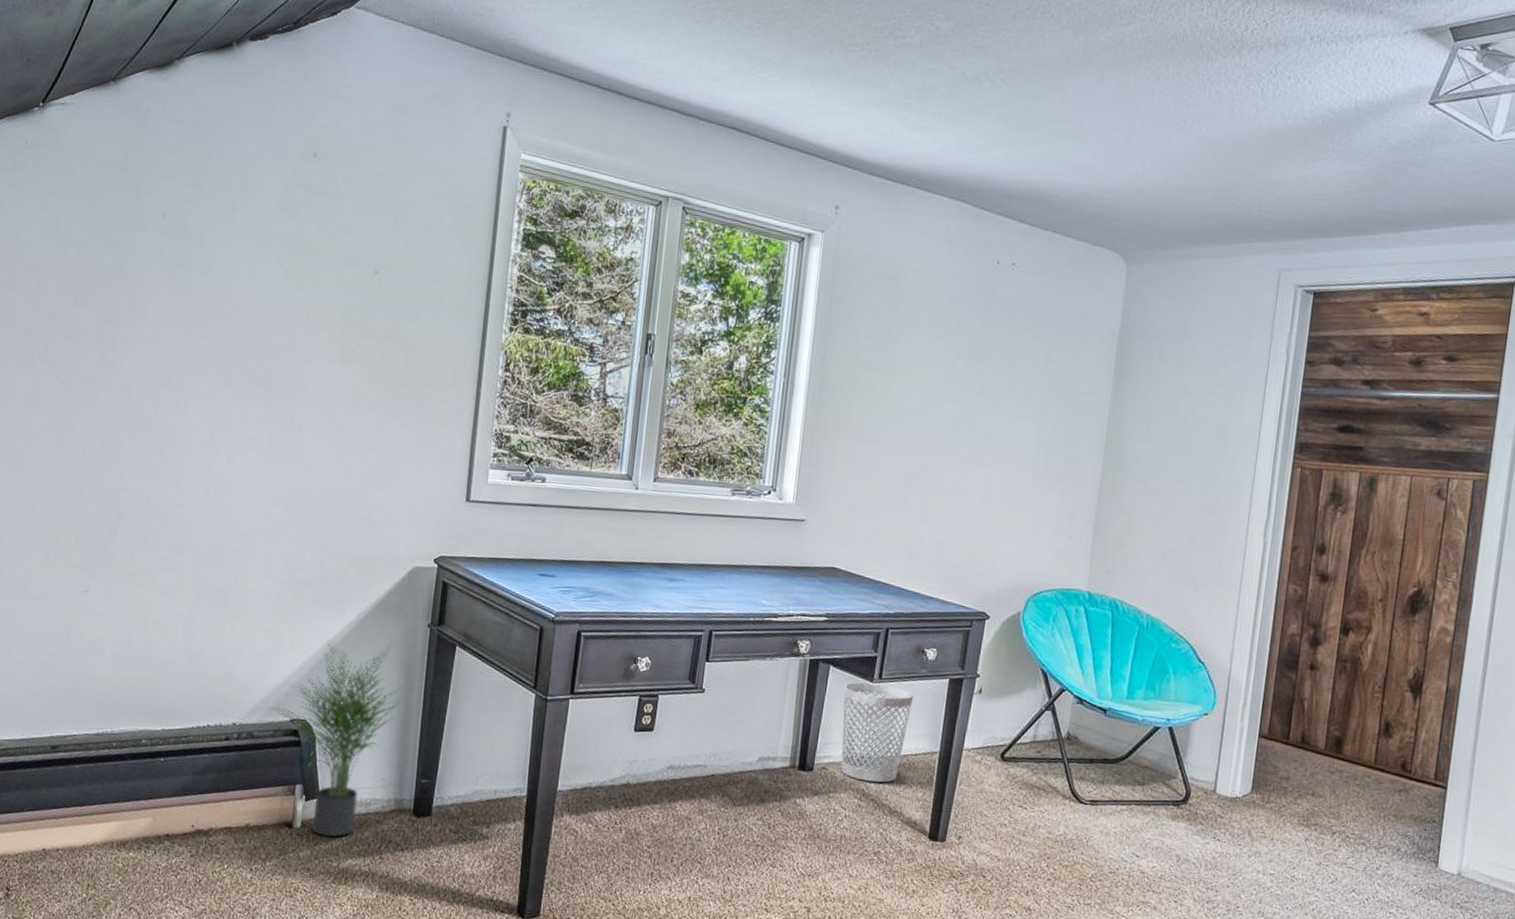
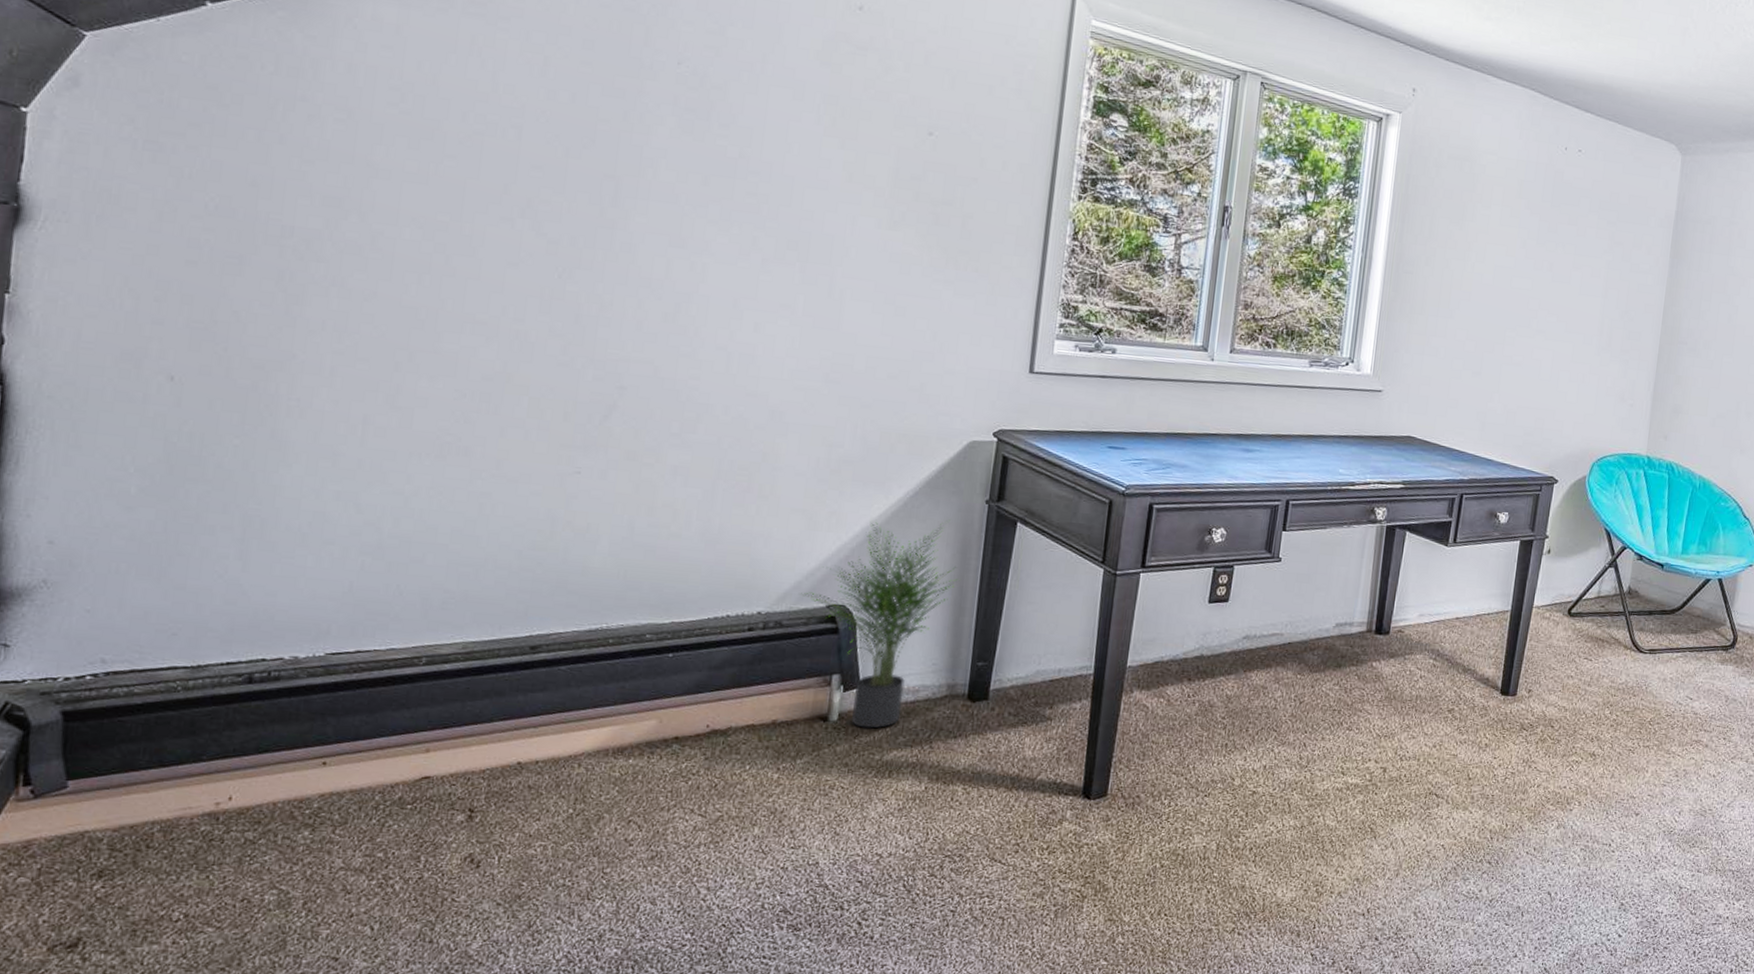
wastebasket: present [841,682,914,783] -> none [1416,546,1487,643]

